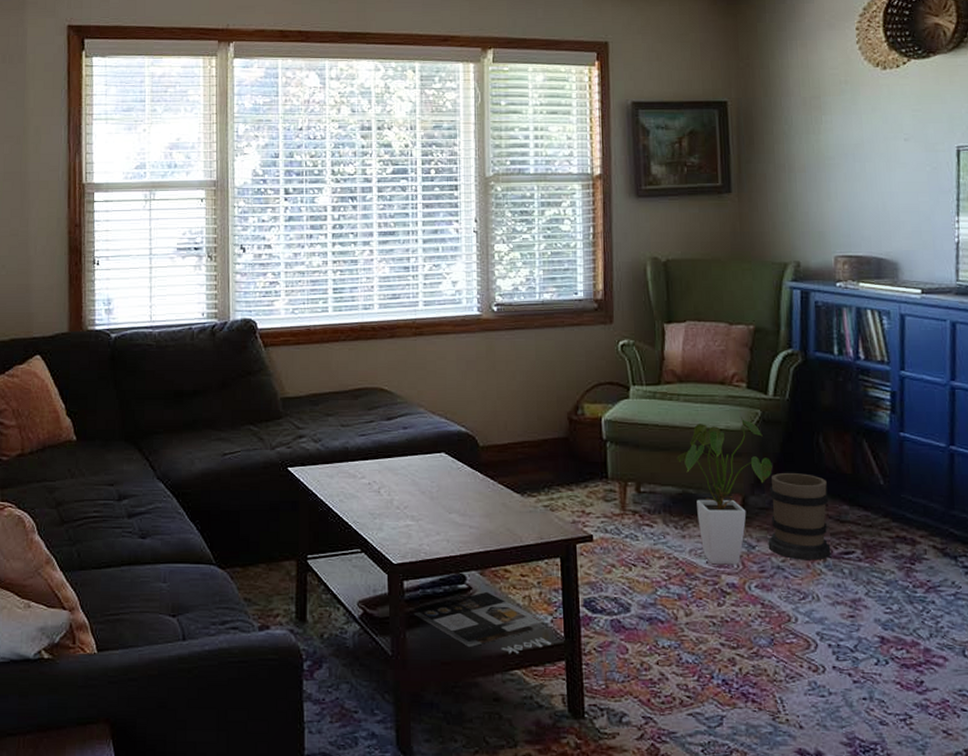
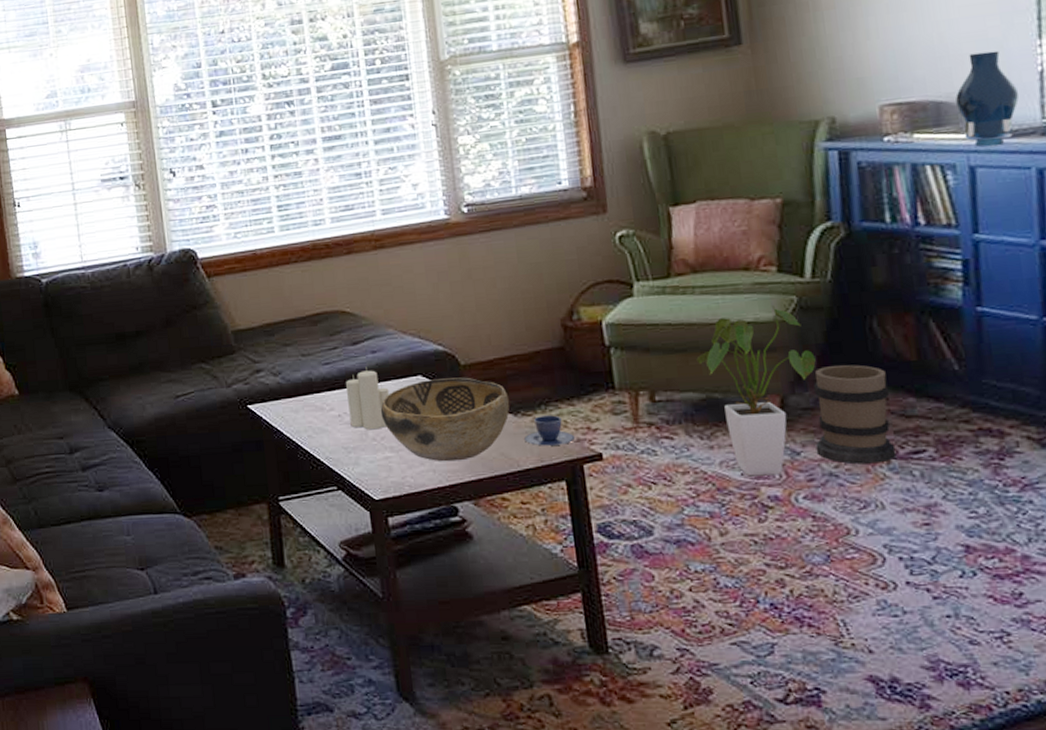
candle: none [378,440,416,499] -> present [346,366,390,430]
decorative bowl: none [406,457,519,533] -> present [380,377,510,462]
magazine: present [413,591,552,654] -> none [402,523,564,589]
cup: none [528,498,572,525] -> present [524,415,576,446]
vase: none [893,222,941,300] -> present [955,50,1020,147]

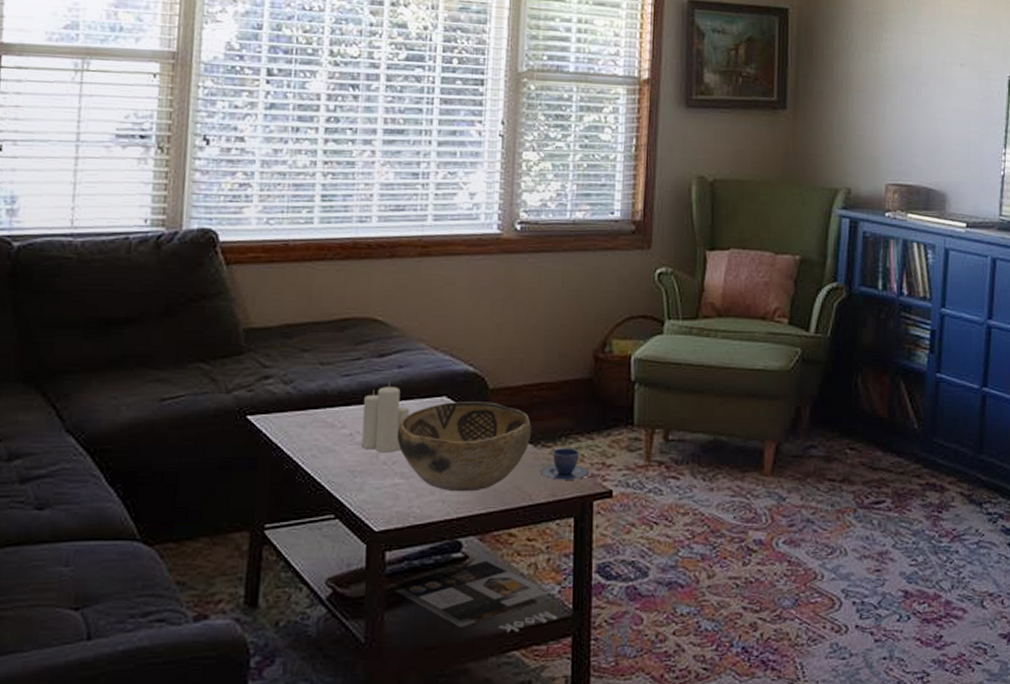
magazine: none [402,523,564,589] -> present [395,560,558,633]
house plant: present [696,305,816,477] -> none [710,355,809,520]
wooden barrel: present [814,364,896,464] -> none [799,417,863,512]
vase: present [955,50,1020,147] -> none [942,151,986,234]

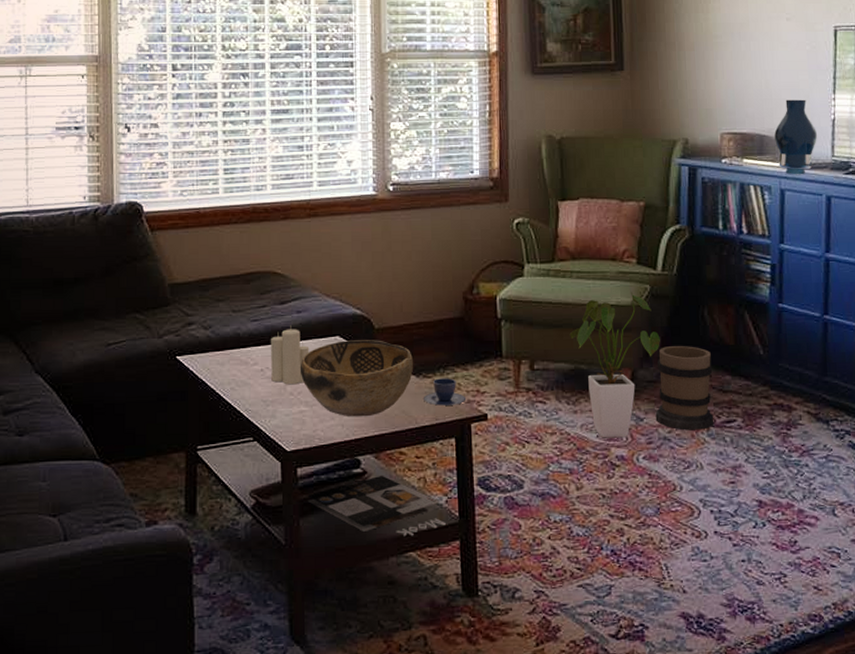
house plant: none [710,355,809,520] -> present [569,292,660,438]
wooden barrel: none [799,417,863,512] -> present [655,346,714,431]
vase: none [942,151,986,234] -> present [774,99,818,175]

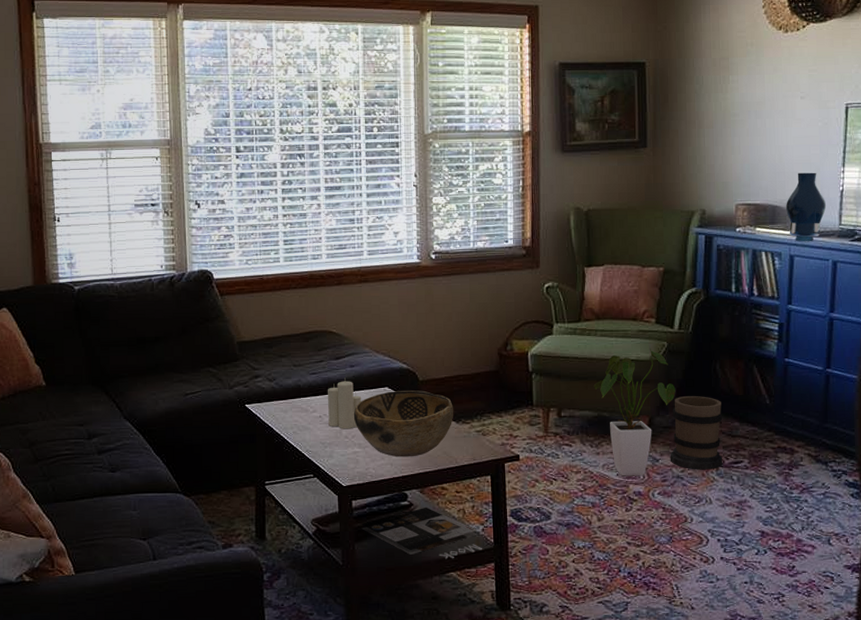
cup: present [424,378,467,406] -> none [463,424,501,448]

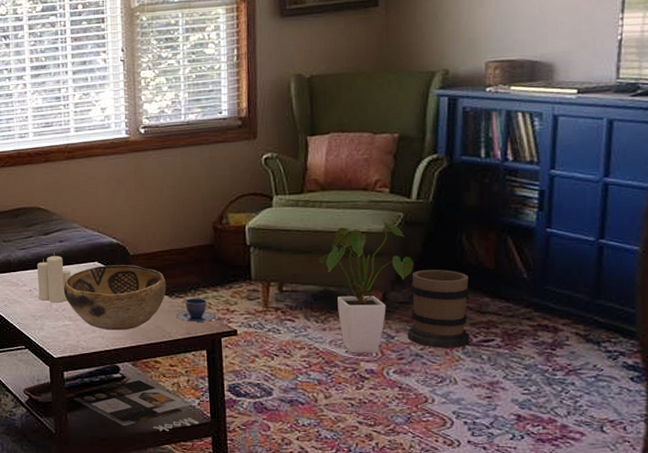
cup: none [463,424,501,448] -> present [176,298,217,322]
vase: present [786,172,827,242] -> none [548,21,600,100]

